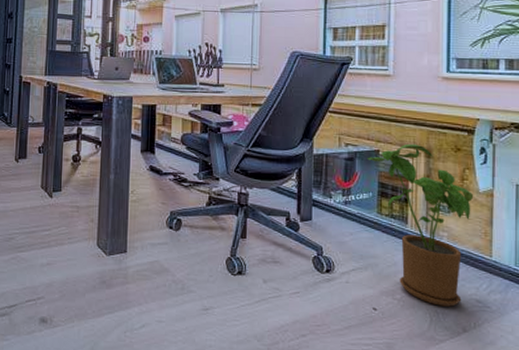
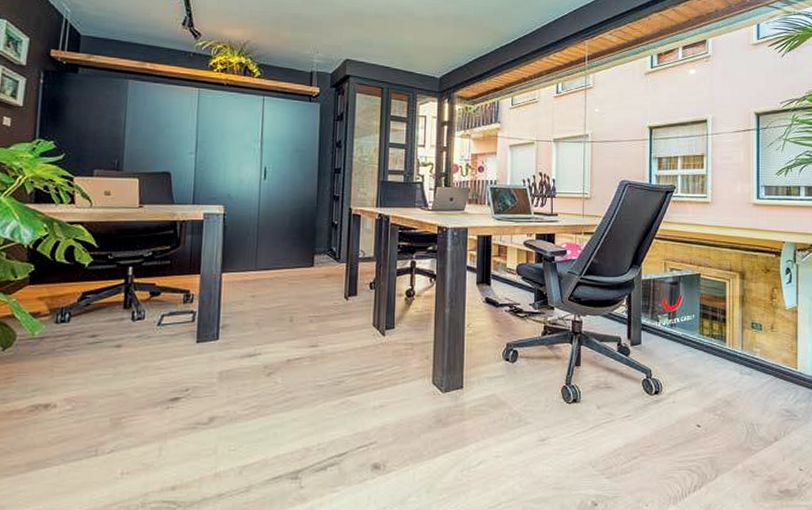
house plant: present [367,143,474,307] -> none [689,266,782,418]

